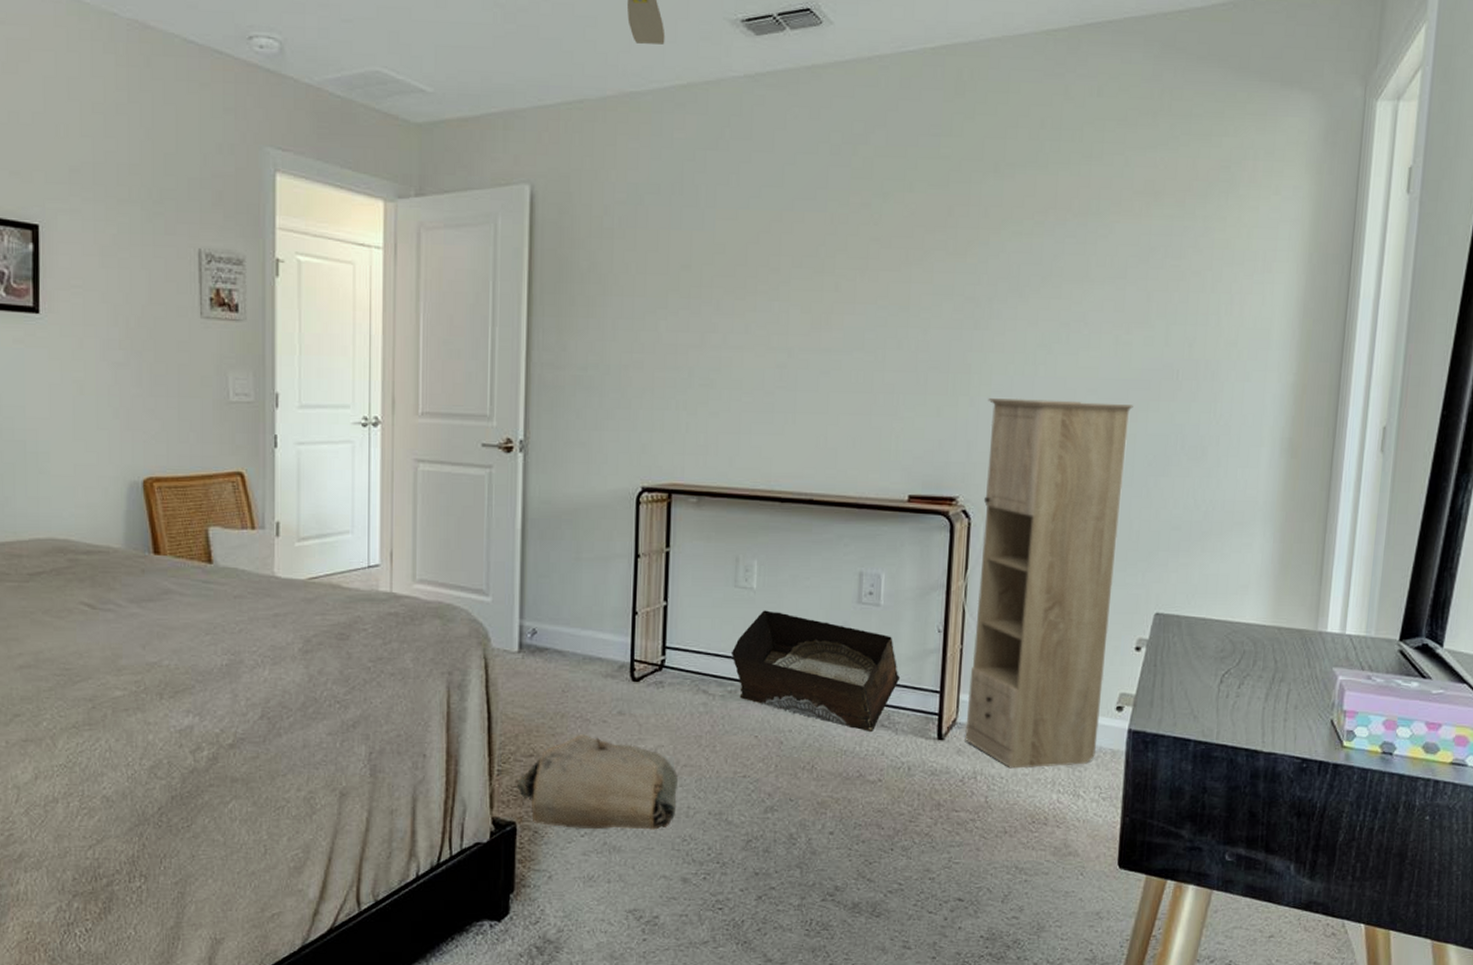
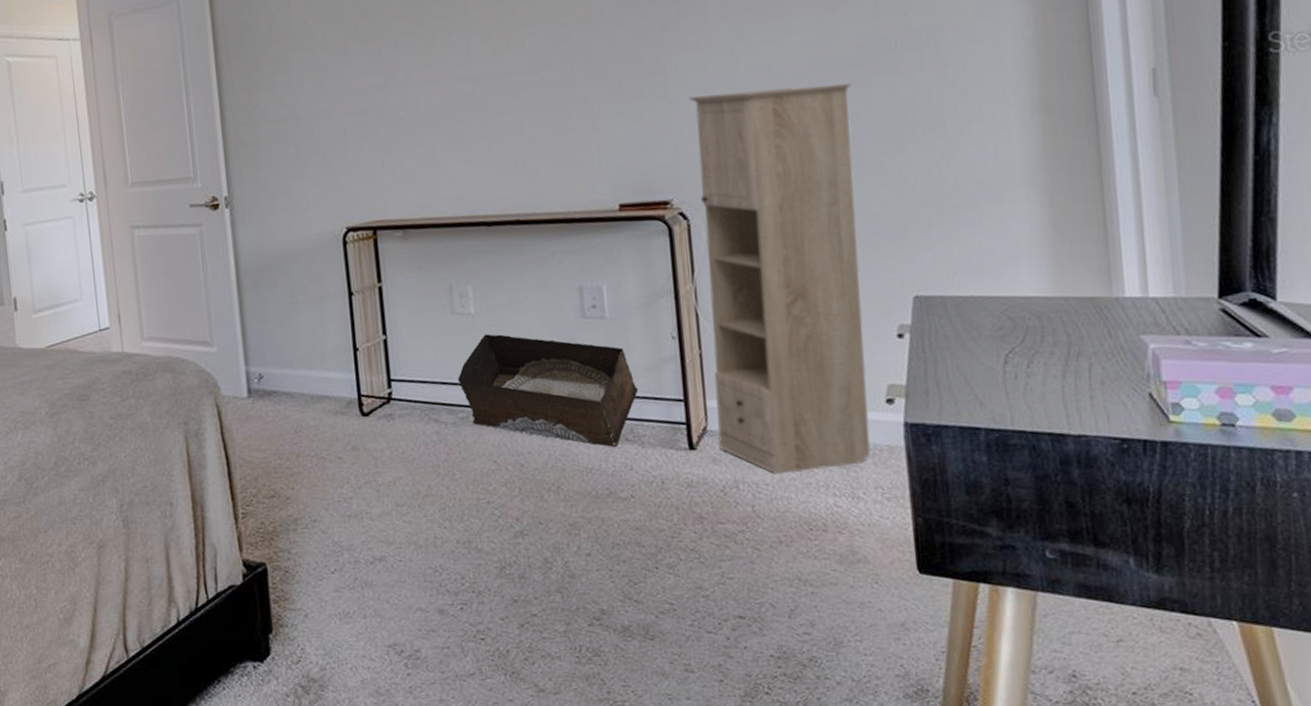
bag: present [515,734,678,830] -> none [261,472,424,567]

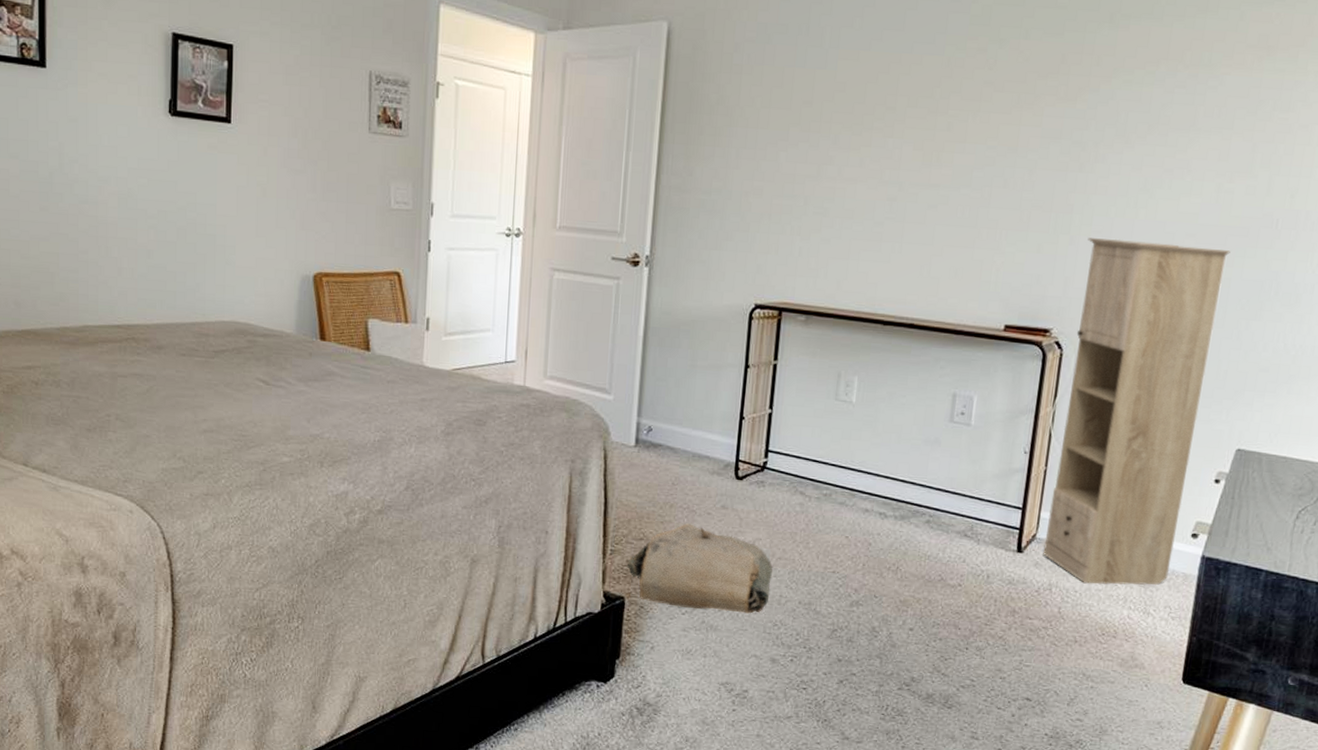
bag: none [261,472,424,567] -> present [625,523,773,614]
storage bin: present [458,334,639,447] -> none [829,423,986,540]

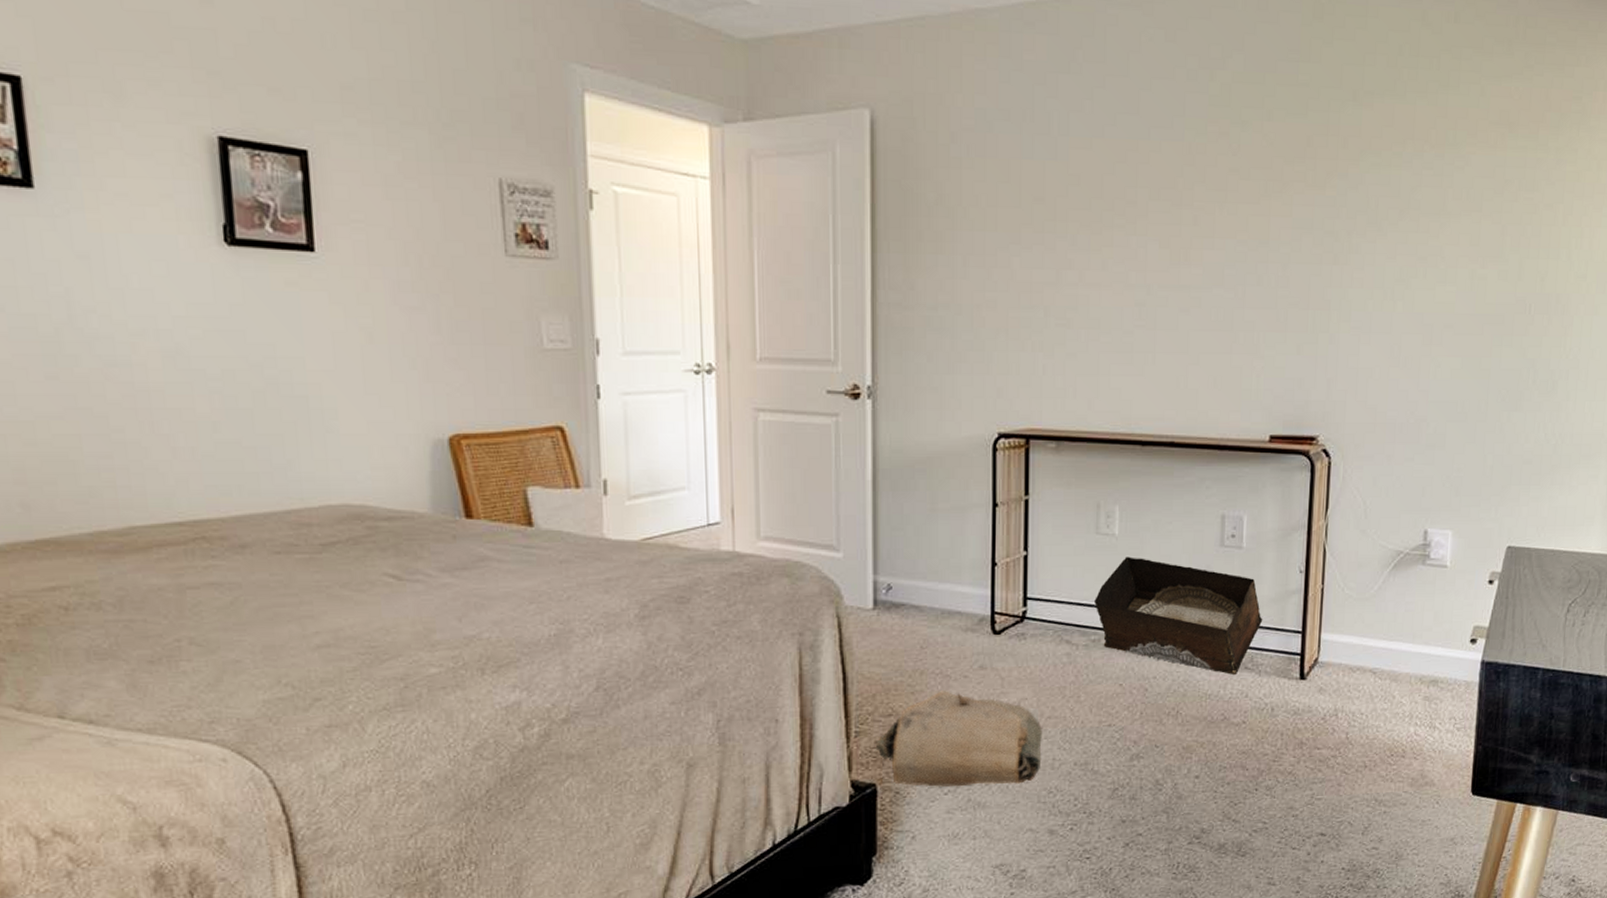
storage bin: none [829,423,986,540] -> present [1094,557,1263,674]
storage cabinet: present [1043,238,1231,586] -> none [1326,334,1488,704]

